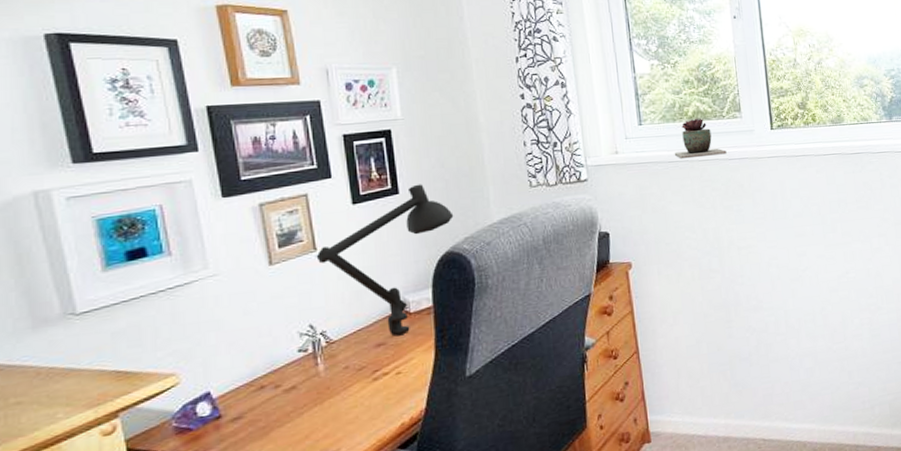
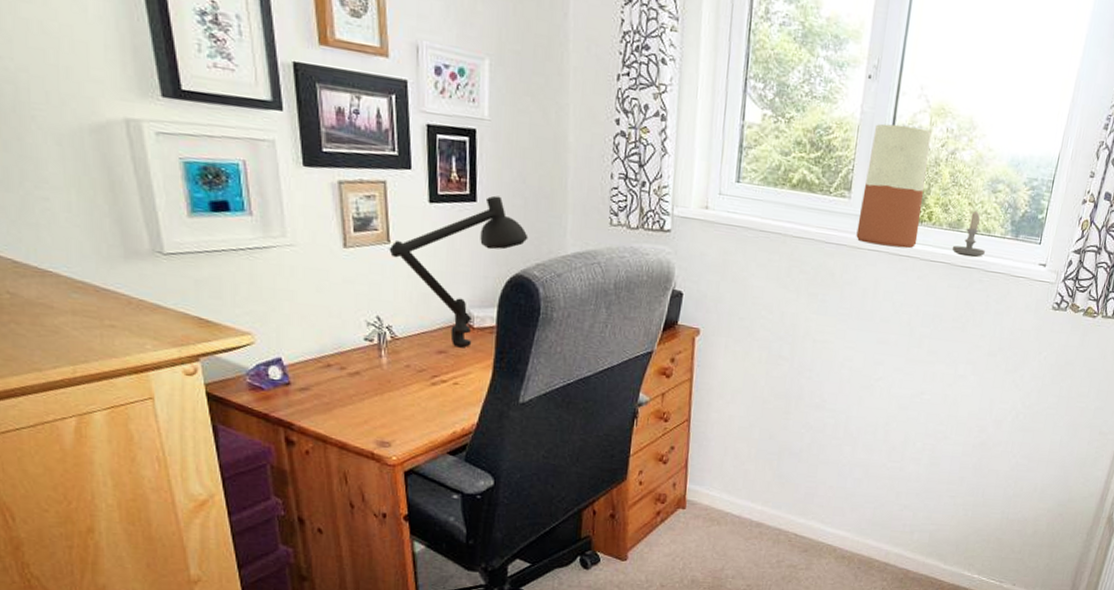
succulent plant: present [674,118,727,159] -> none [767,187,825,236]
vase: none [748,48,808,153] -> present [856,123,932,249]
candle: none [839,104,868,145] -> present [952,209,985,258]

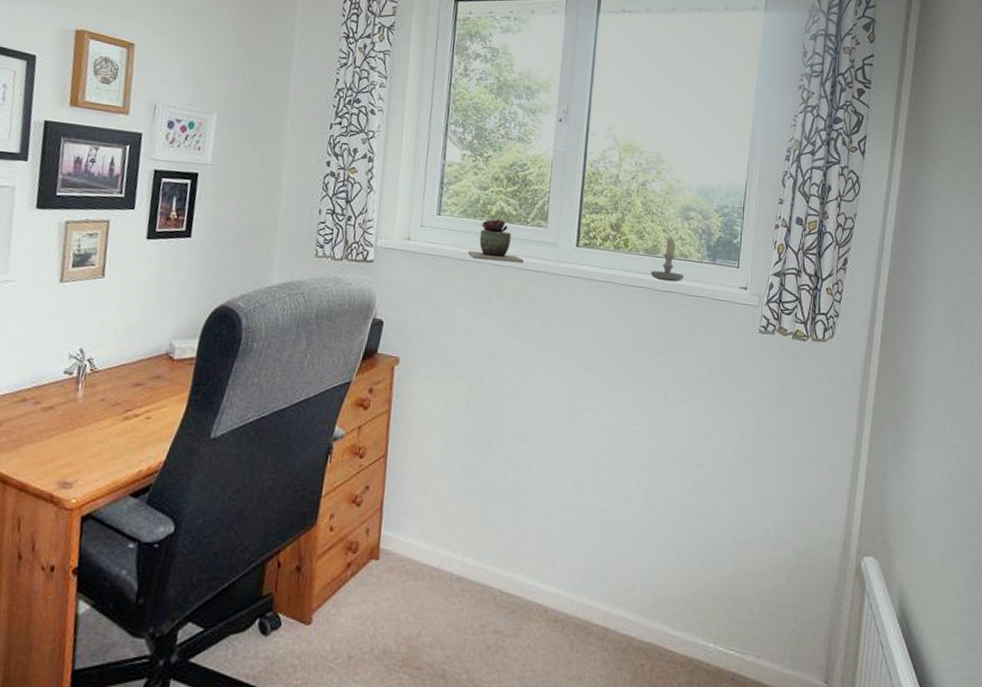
desk lamp: present [389,195,528,348] -> none [102,231,237,380]
succulent plant: none [767,187,825,236] -> present [467,218,524,263]
vase: present [856,123,932,249] -> none [554,160,621,275]

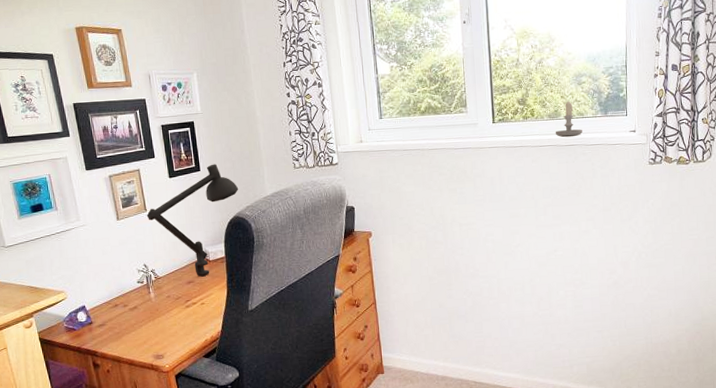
desk lamp: none [102,231,237,380] -> present [146,164,239,277]
succulent plant: present [467,218,524,263] -> none [408,112,453,148]

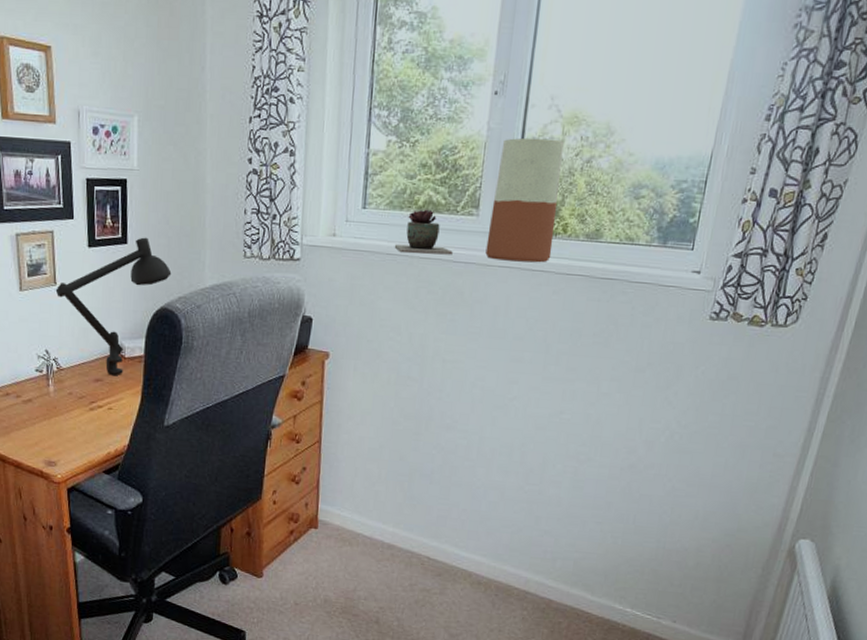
succulent plant: none [408,112,453,148] -> present [394,209,453,255]
vase: none [475,49,526,143] -> present [485,137,564,263]
candle: present [555,100,582,138] -> none [590,217,628,269]

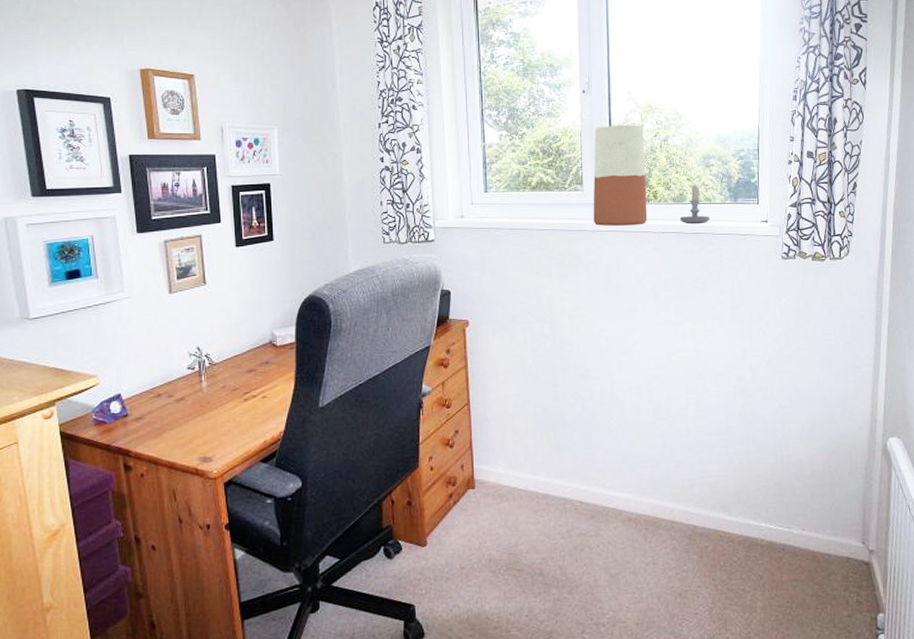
desk lamp: present [55,237,172,376] -> none [205,233,317,365]
succulent plant: present [394,209,453,255] -> none [515,188,566,227]
candle: none [590,217,628,269] -> present [679,183,710,225]

